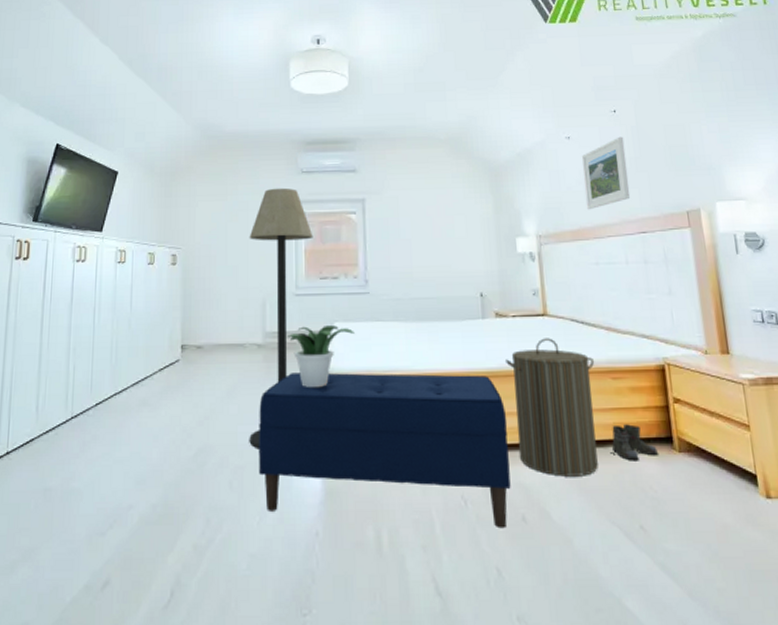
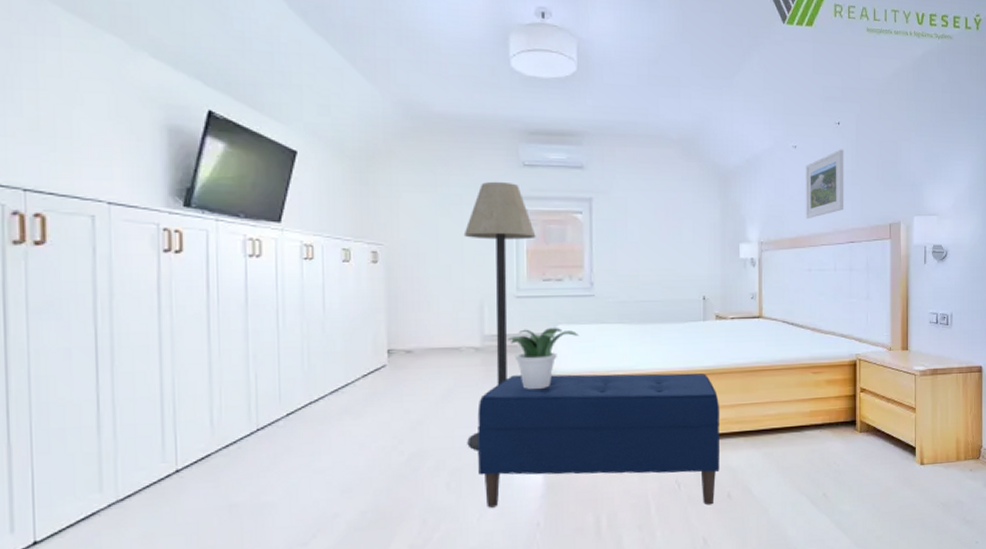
laundry hamper: present [504,338,598,477] -> none [721,338,800,458]
boots: present [612,424,659,461] -> none [808,411,844,442]

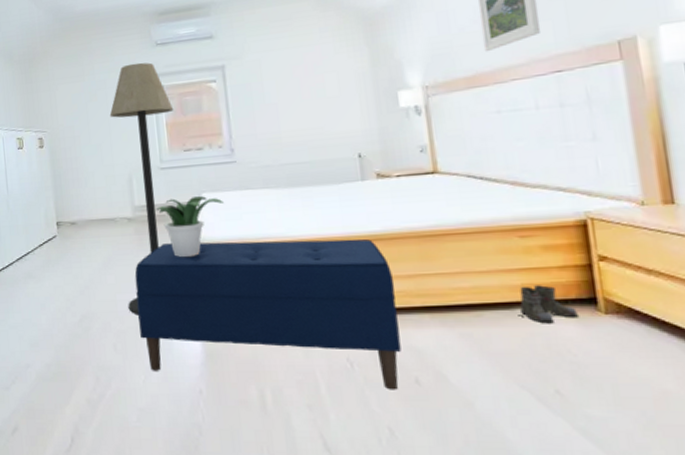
boots: none [808,411,844,442] -> present [520,285,580,324]

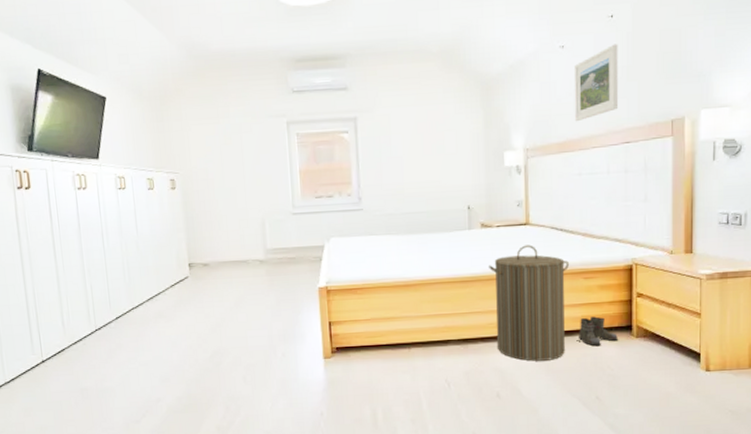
floor lamp: present [109,62,174,316] -> none [244,108,307,350]
bench: present [134,239,401,390] -> none [265,280,488,404]
potted plant: present [156,196,223,257] -> none [287,241,350,296]
laundry hamper: none [389,196,504,340] -> present [487,244,570,361]

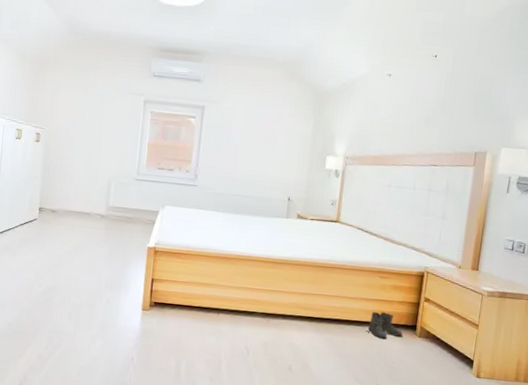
laundry hamper: present [487,244,570,361] -> none [295,239,370,345]
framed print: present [574,44,619,122] -> none [391,80,438,141]

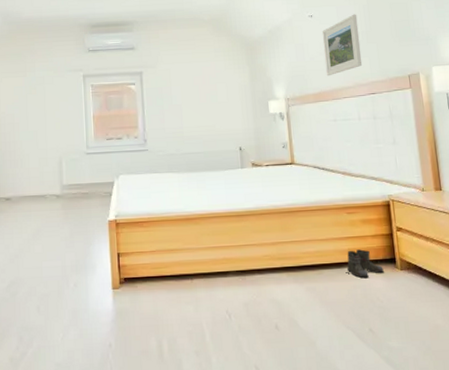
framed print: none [391,80,438,141] -> present [323,14,363,76]

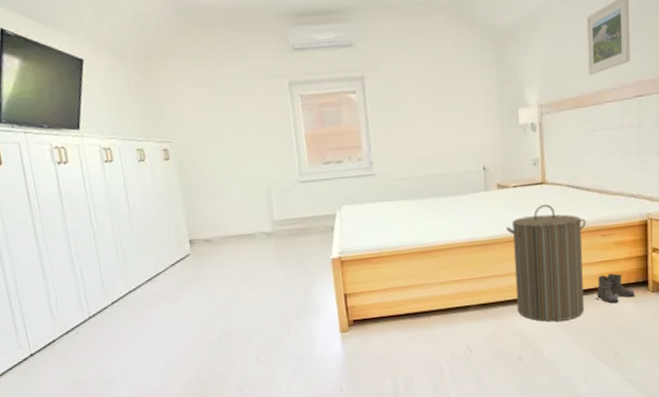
laundry hamper: none [260,182,336,293] -> present [505,204,587,322]

